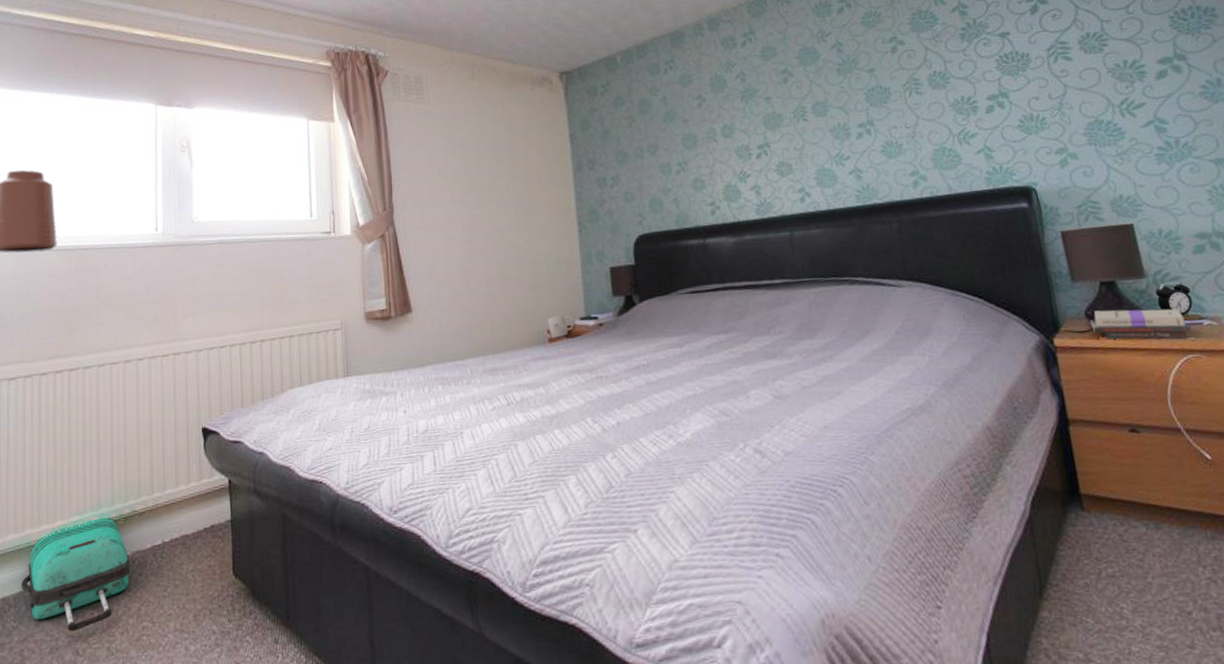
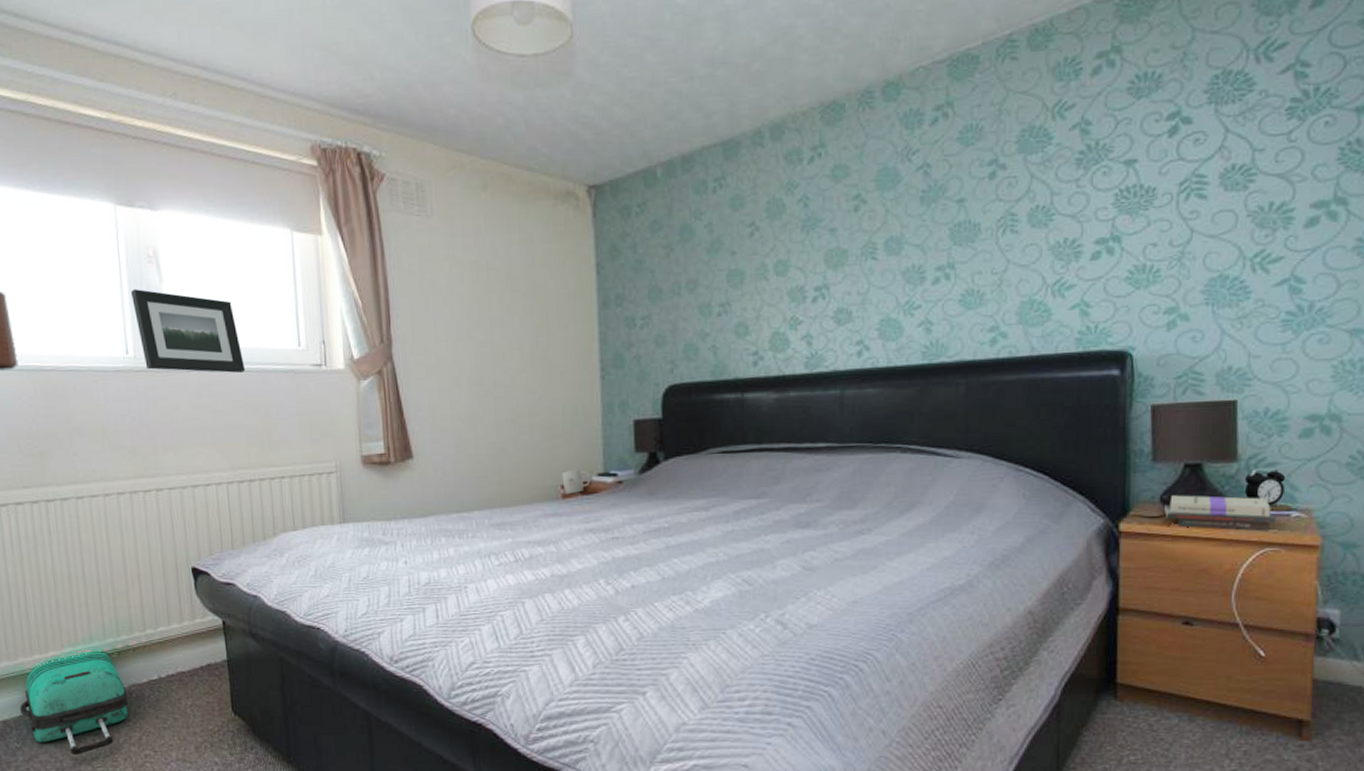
picture frame: none [165,174,262,244] -> present [131,289,246,373]

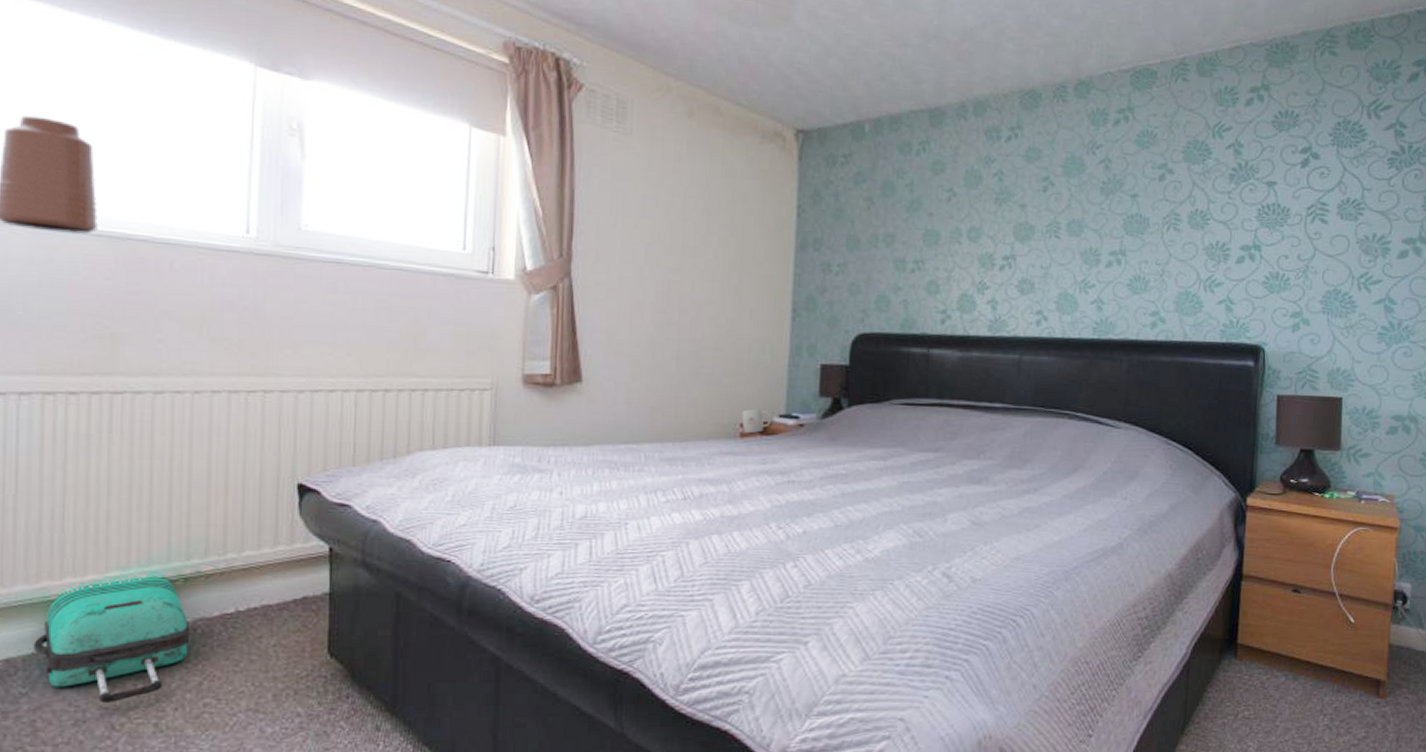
picture frame: present [131,289,246,373] -> none [263,162,396,270]
books: present [1165,495,1275,532] -> none [1283,476,1367,513]
alarm clock: present [1244,467,1293,511] -> none [1345,457,1380,496]

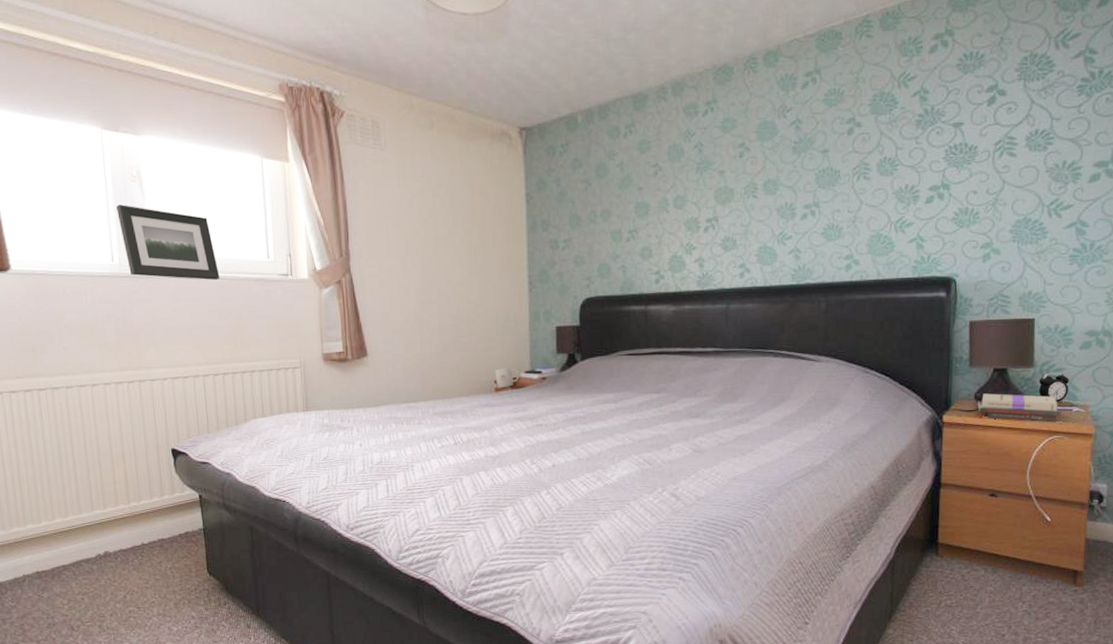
suitcase: present [33,577,190,704] -> none [14,522,114,612]
picture frame: none [263,162,396,270] -> present [116,205,220,280]
books: none [1283,476,1367,513] -> present [978,393,1061,423]
alarm clock: none [1345,457,1380,496] -> present [1038,372,1074,406]

